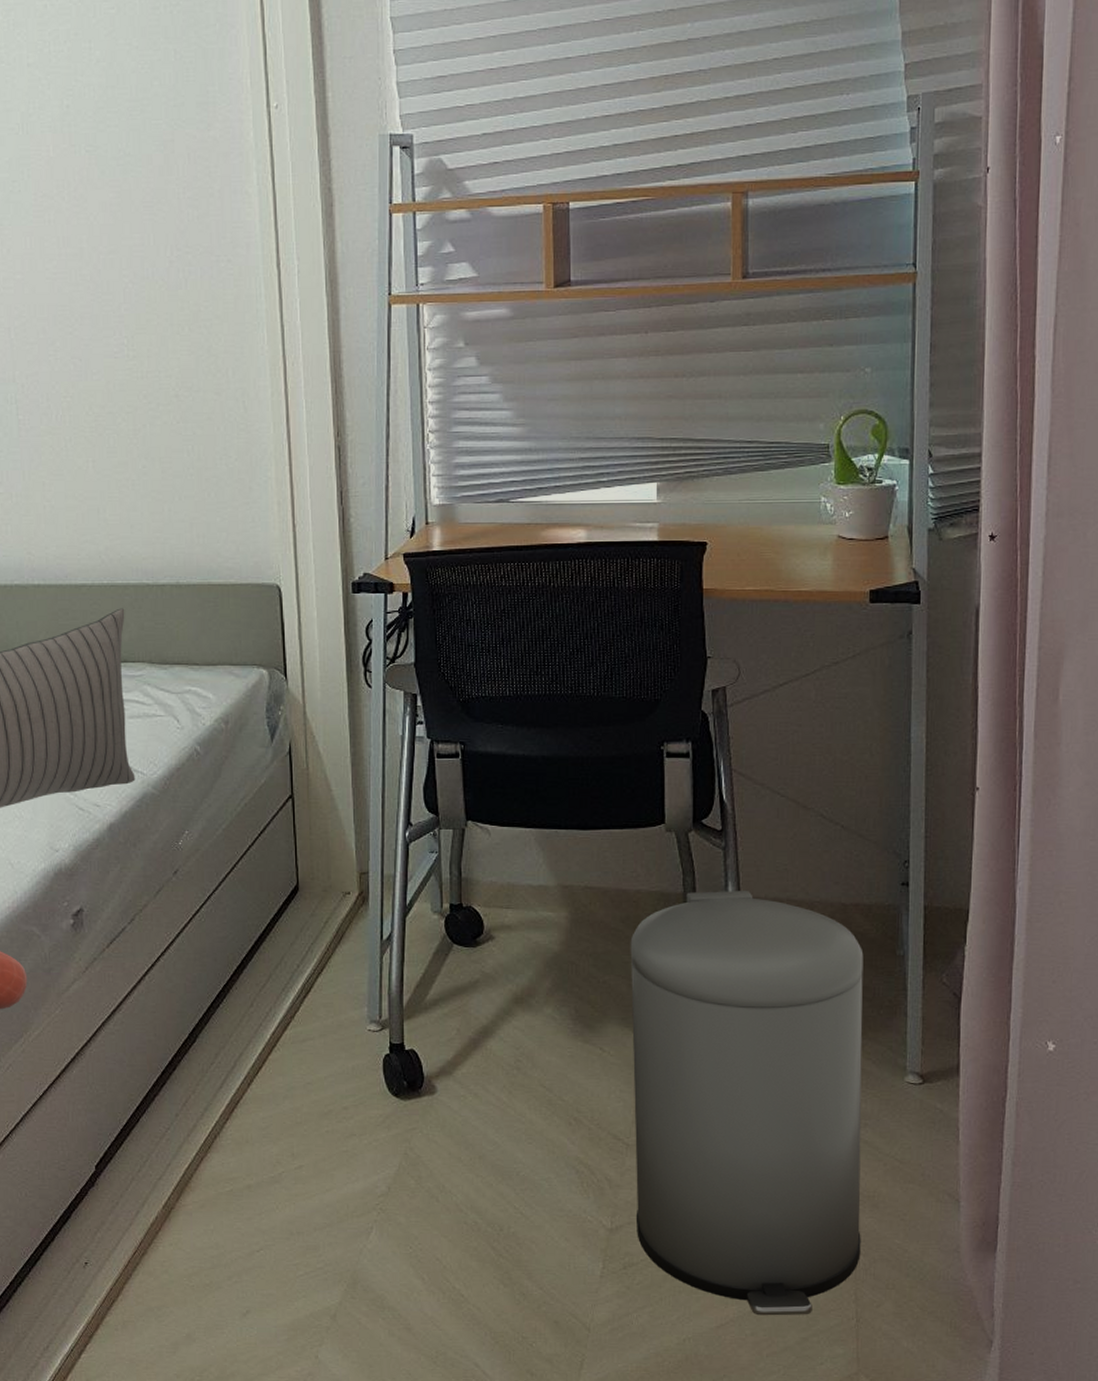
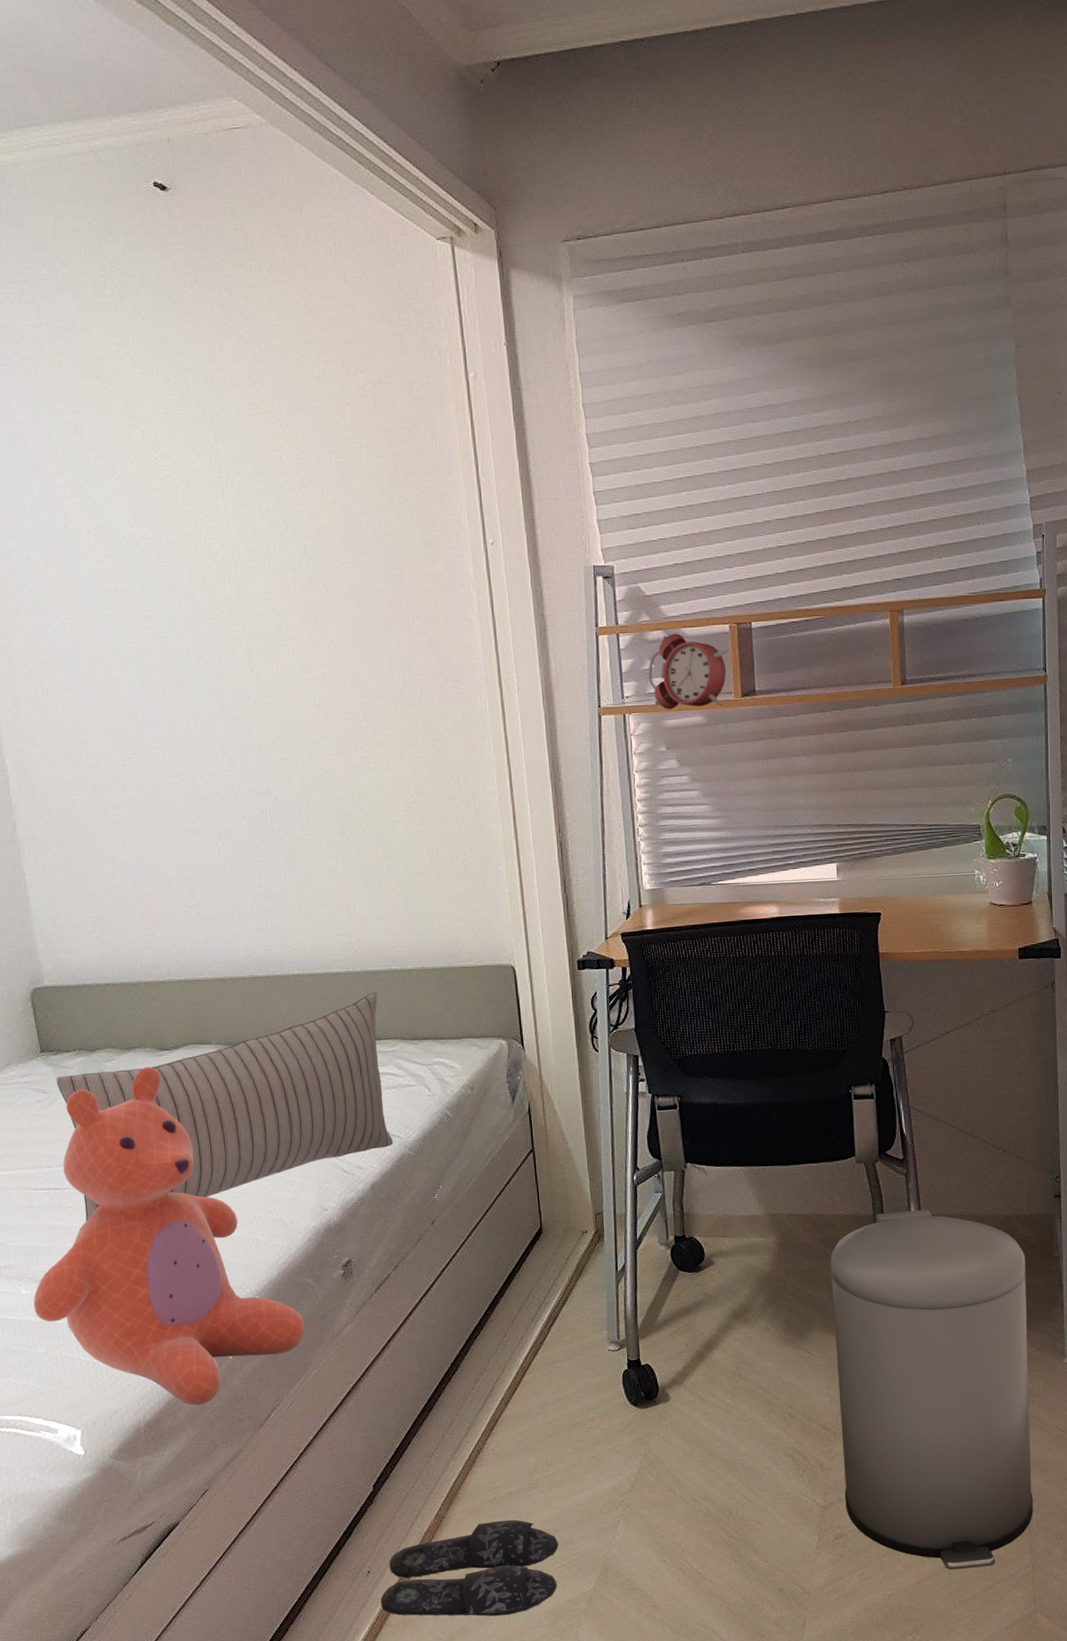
slippers: none [98,1216,301,1325] -> present [381,1519,558,1616]
alarm clock: none [447,213,542,301] -> present [648,633,729,710]

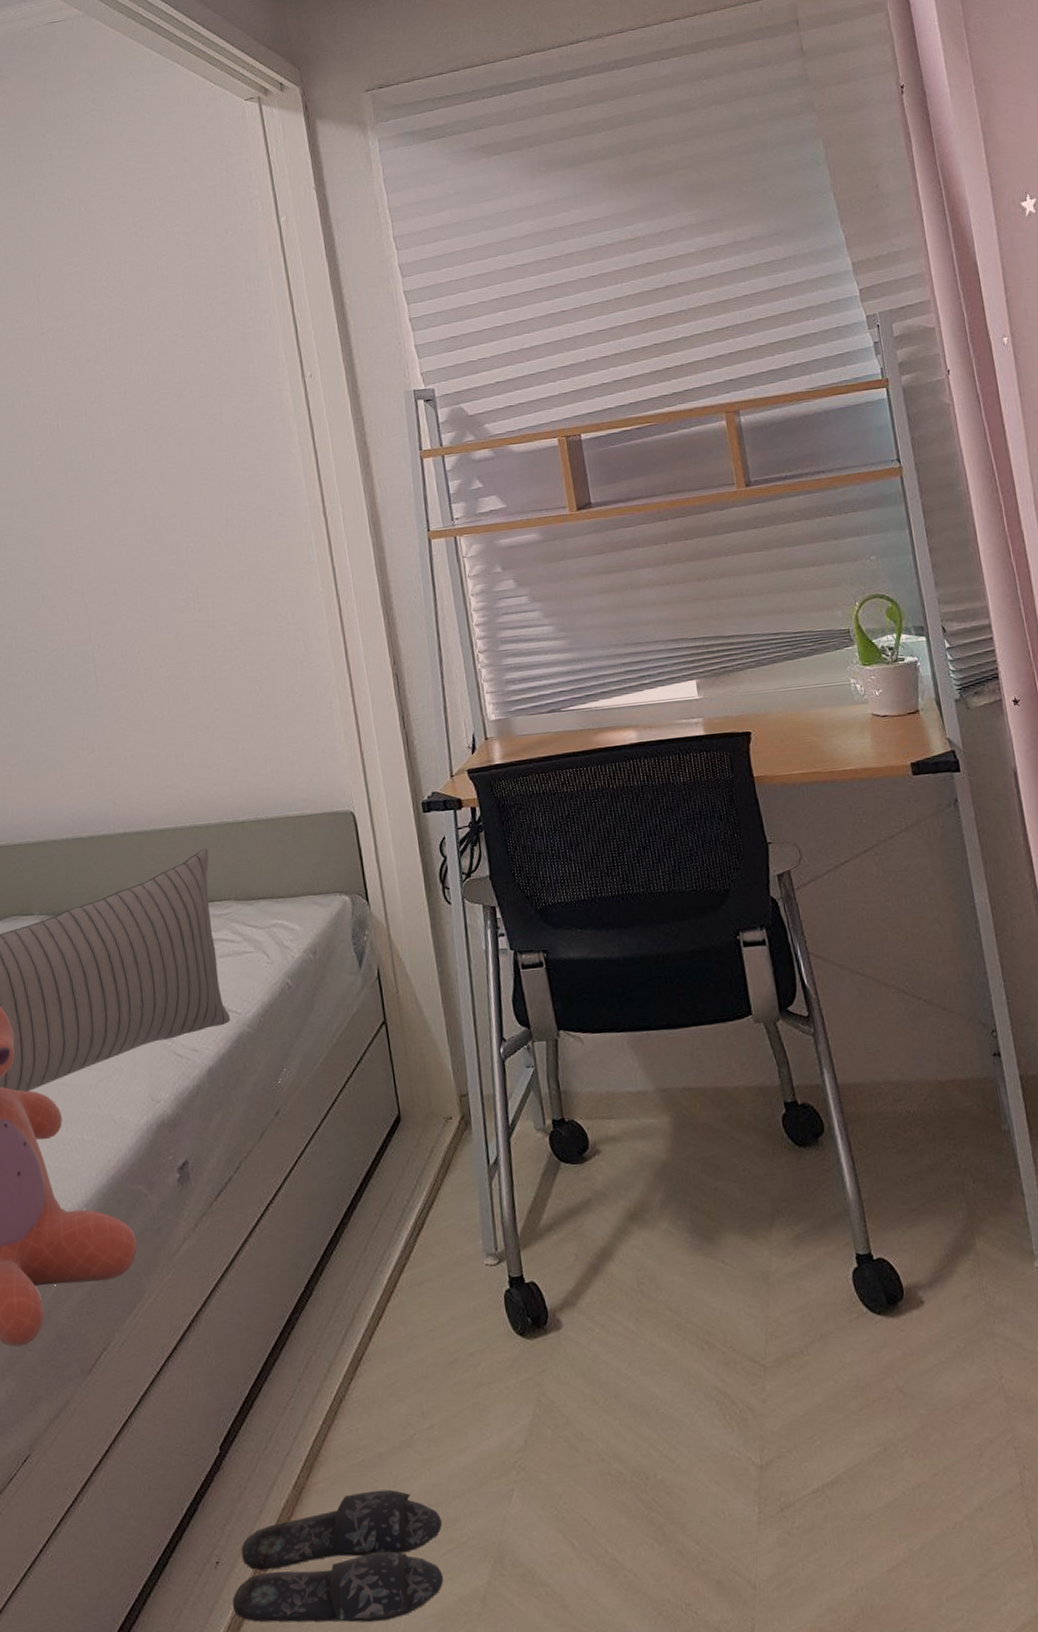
alarm clock: present [648,633,729,710] -> none [476,450,560,529]
pedal bin: present [830,1209,1033,1570] -> none [735,1076,1025,1553]

